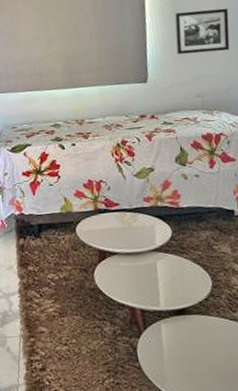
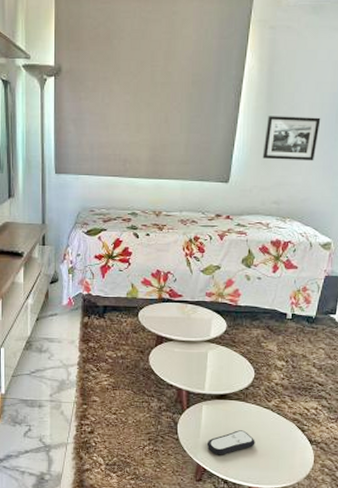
remote control: none [173,349,228,382] -> present [206,430,255,455]

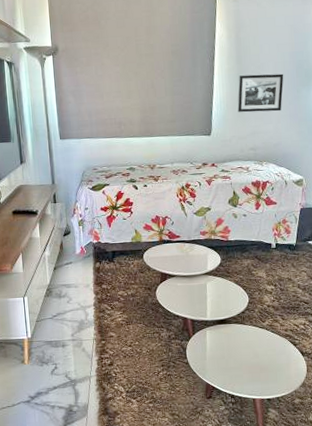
remote control: present [206,430,255,455] -> none [213,349,255,374]

